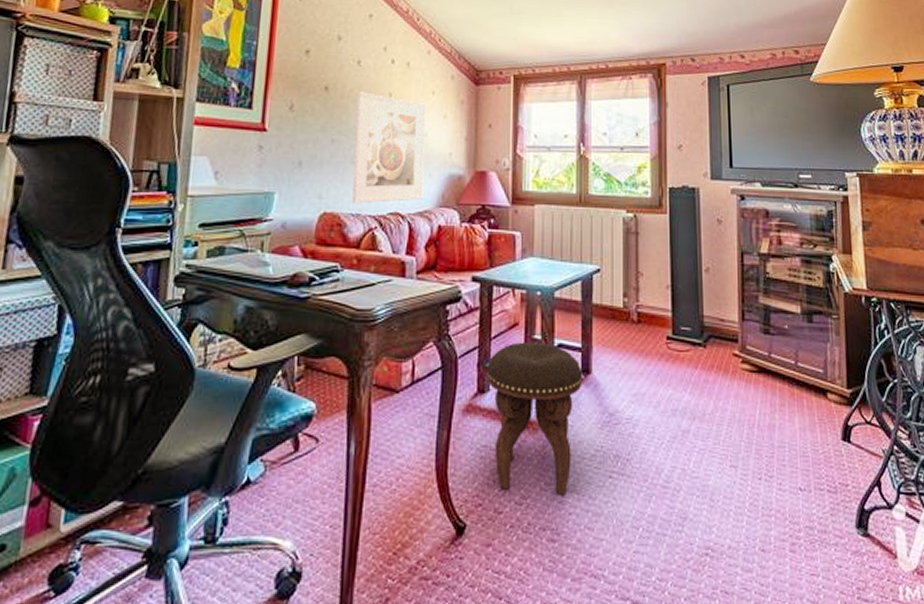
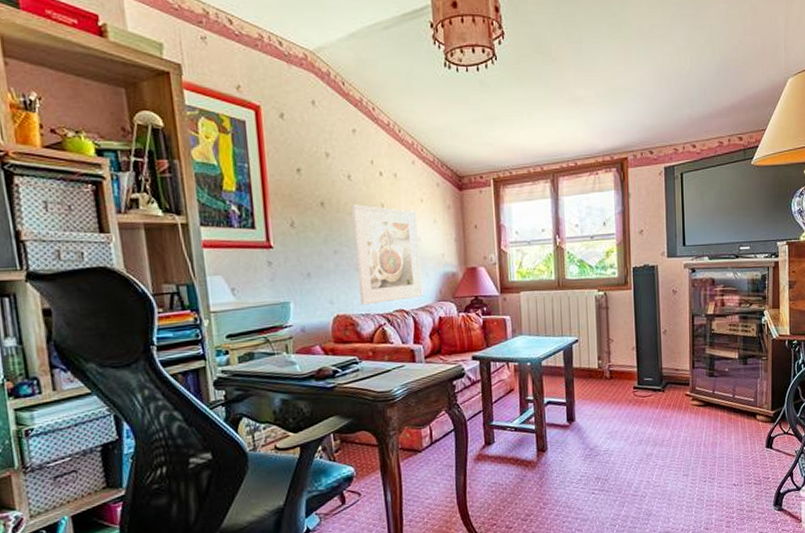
footstool: present [487,342,583,495] -> none [491,401,568,512]

